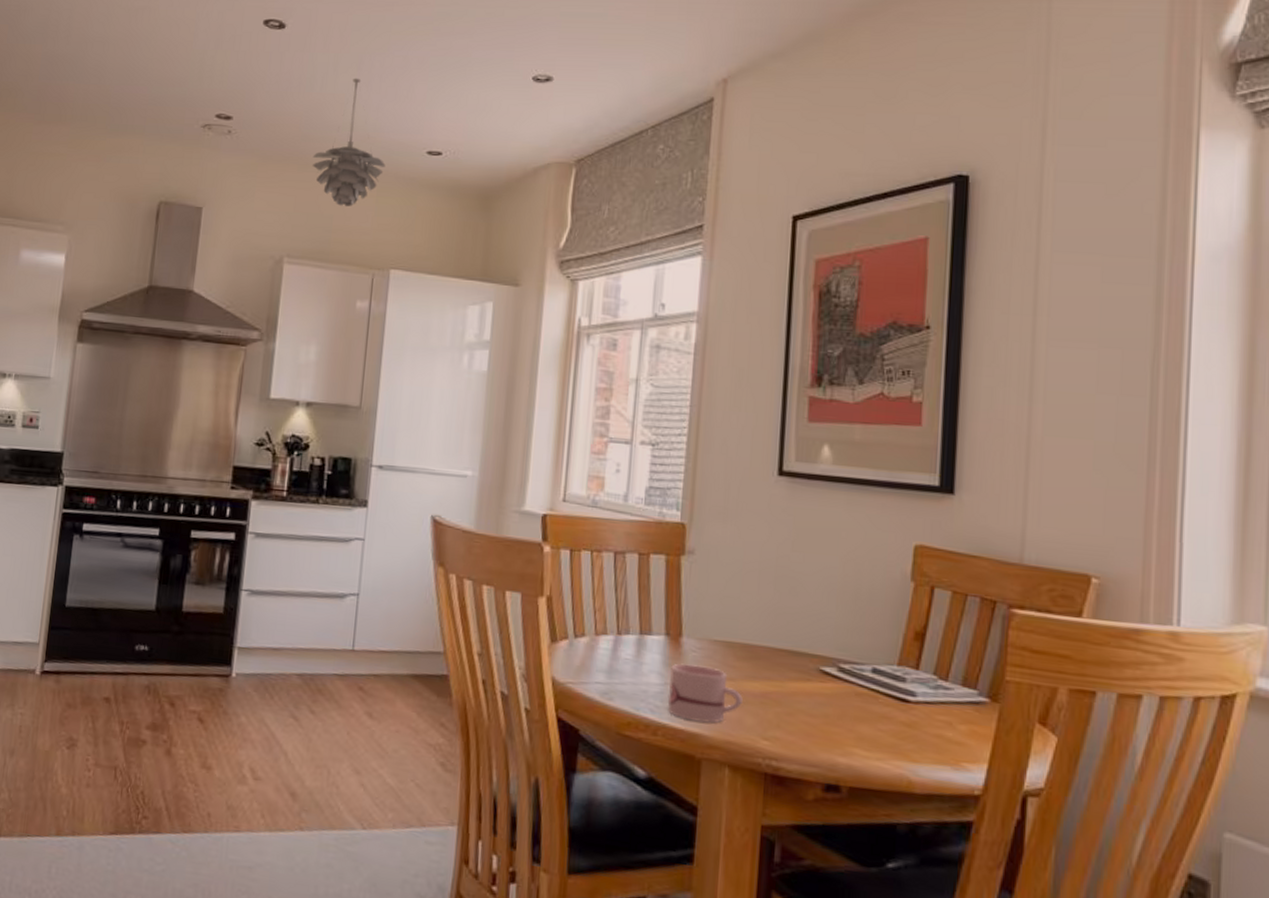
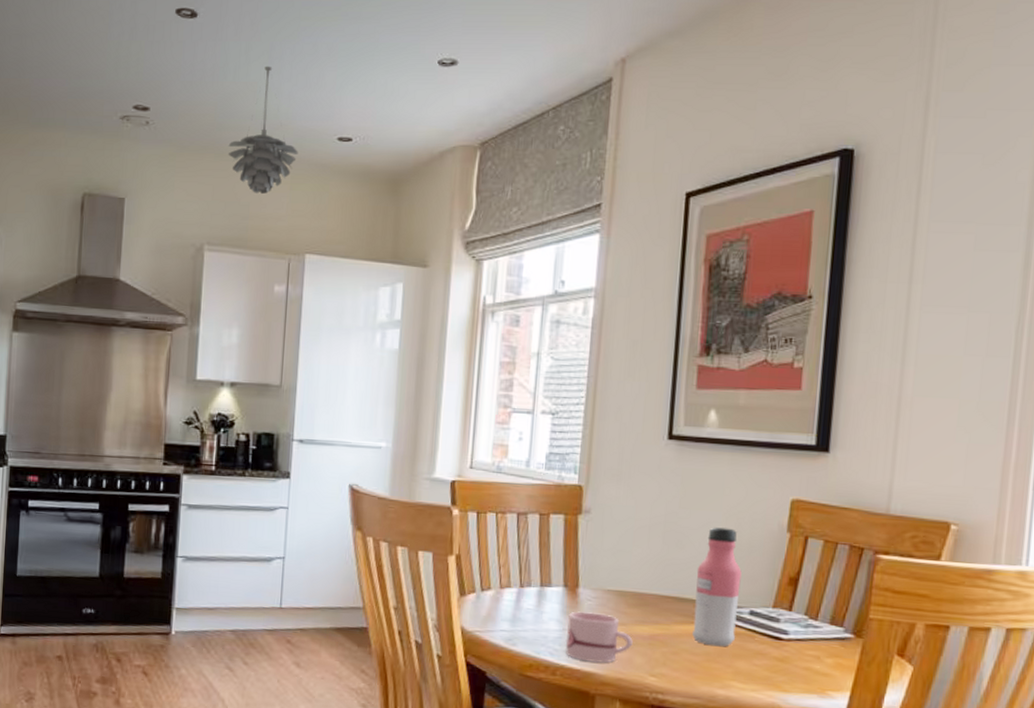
water bottle: none [808,573,862,709] -> present [691,527,742,647]

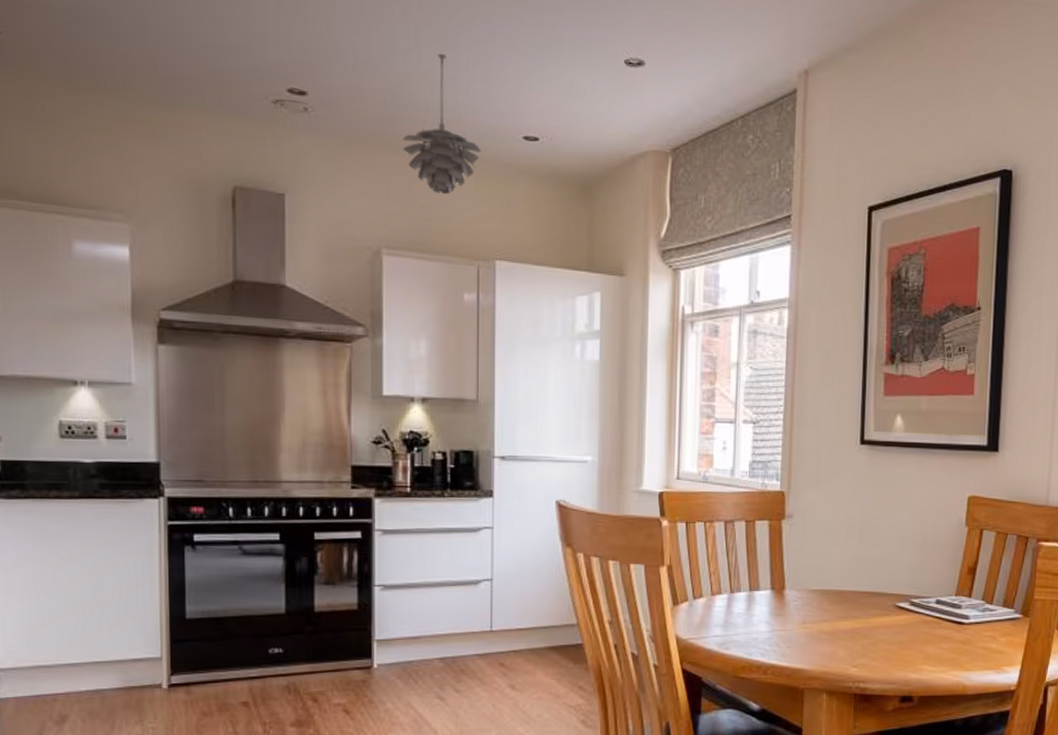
mug: present [565,611,633,663] -> none [774,612,836,659]
water bottle: present [691,527,742,647] -> none [887,525,928,635]

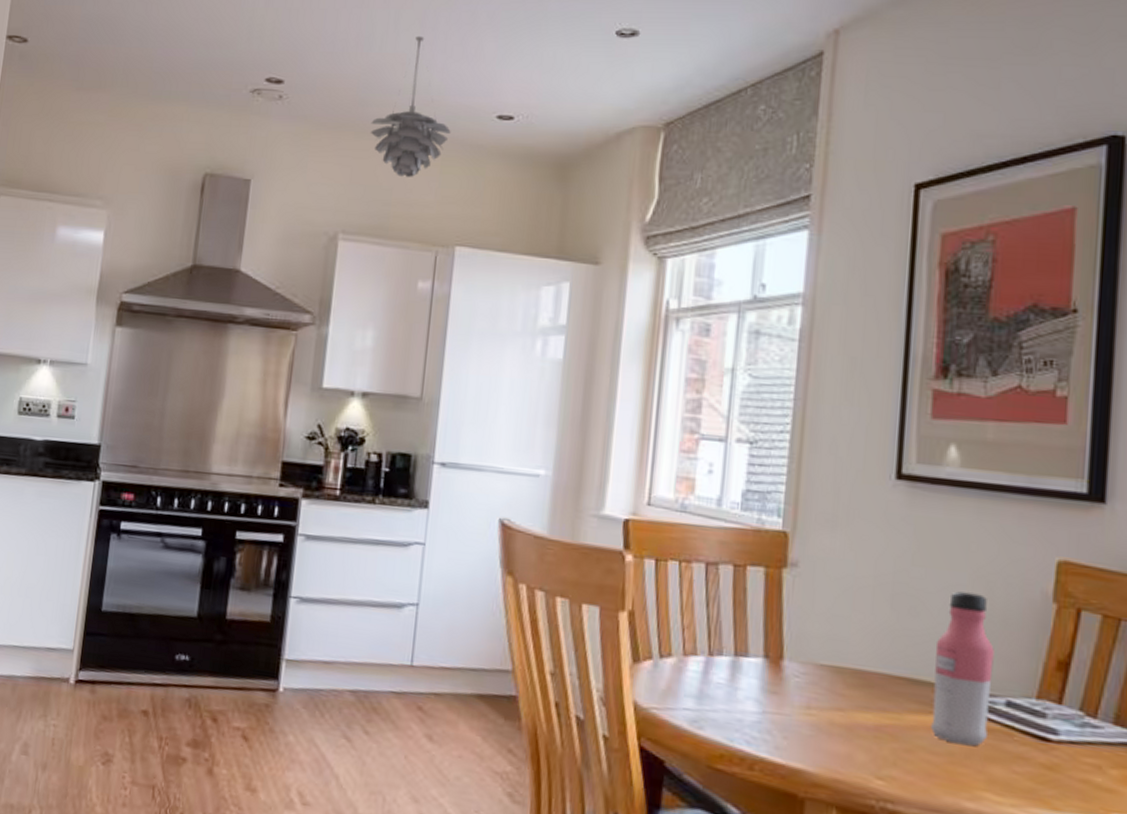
water bottle: none [887,525,928,635] -> present [929,591,995,747]

